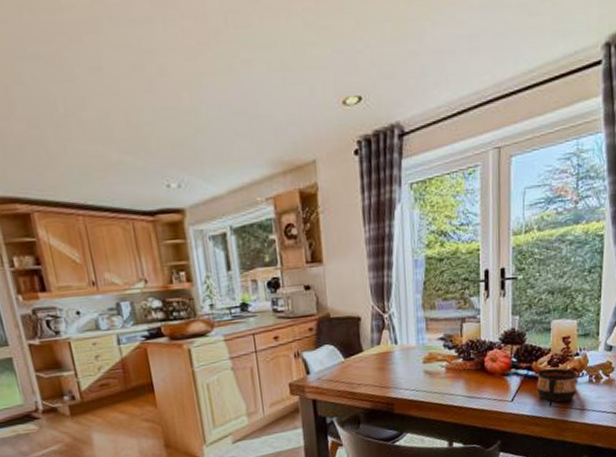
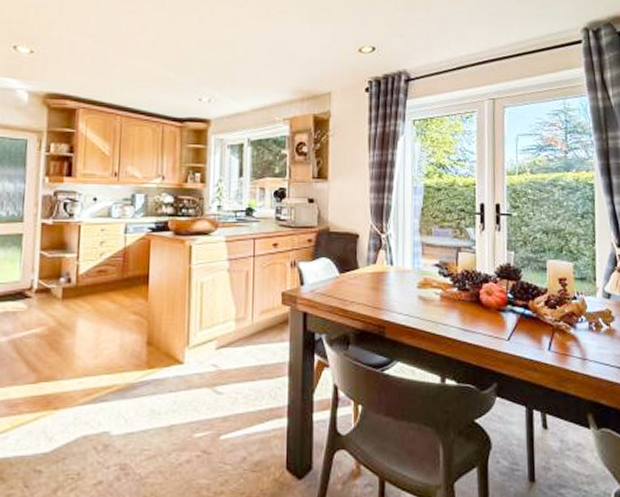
cup: present [537,368,576,402] -> none [534,309,576,348]

